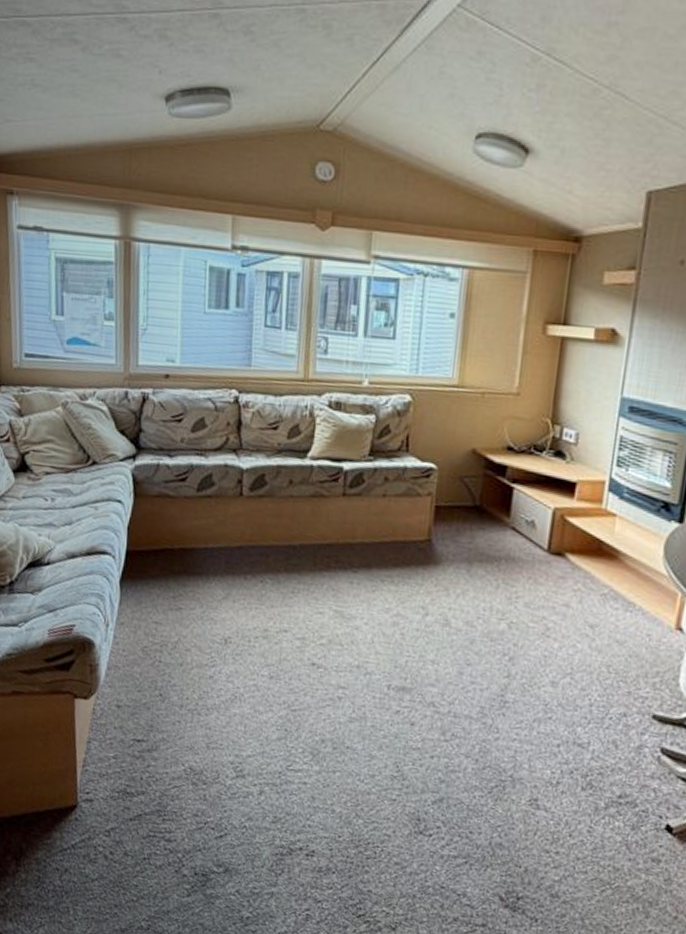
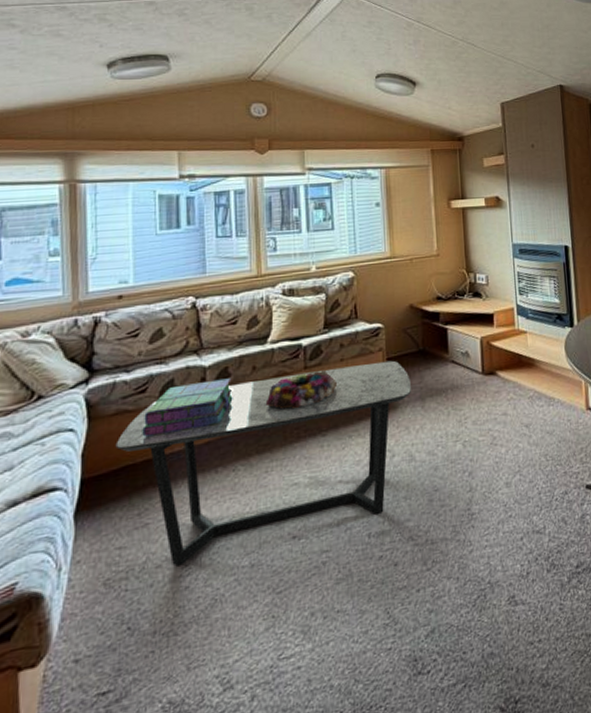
coffee table: none [156,492,459,670] -> present [115,360,411,567]
stack of books: none [180,481,268,532] -> present [142,378,233,437]
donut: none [298,500,375,536] -> present [265,369,337,408]

